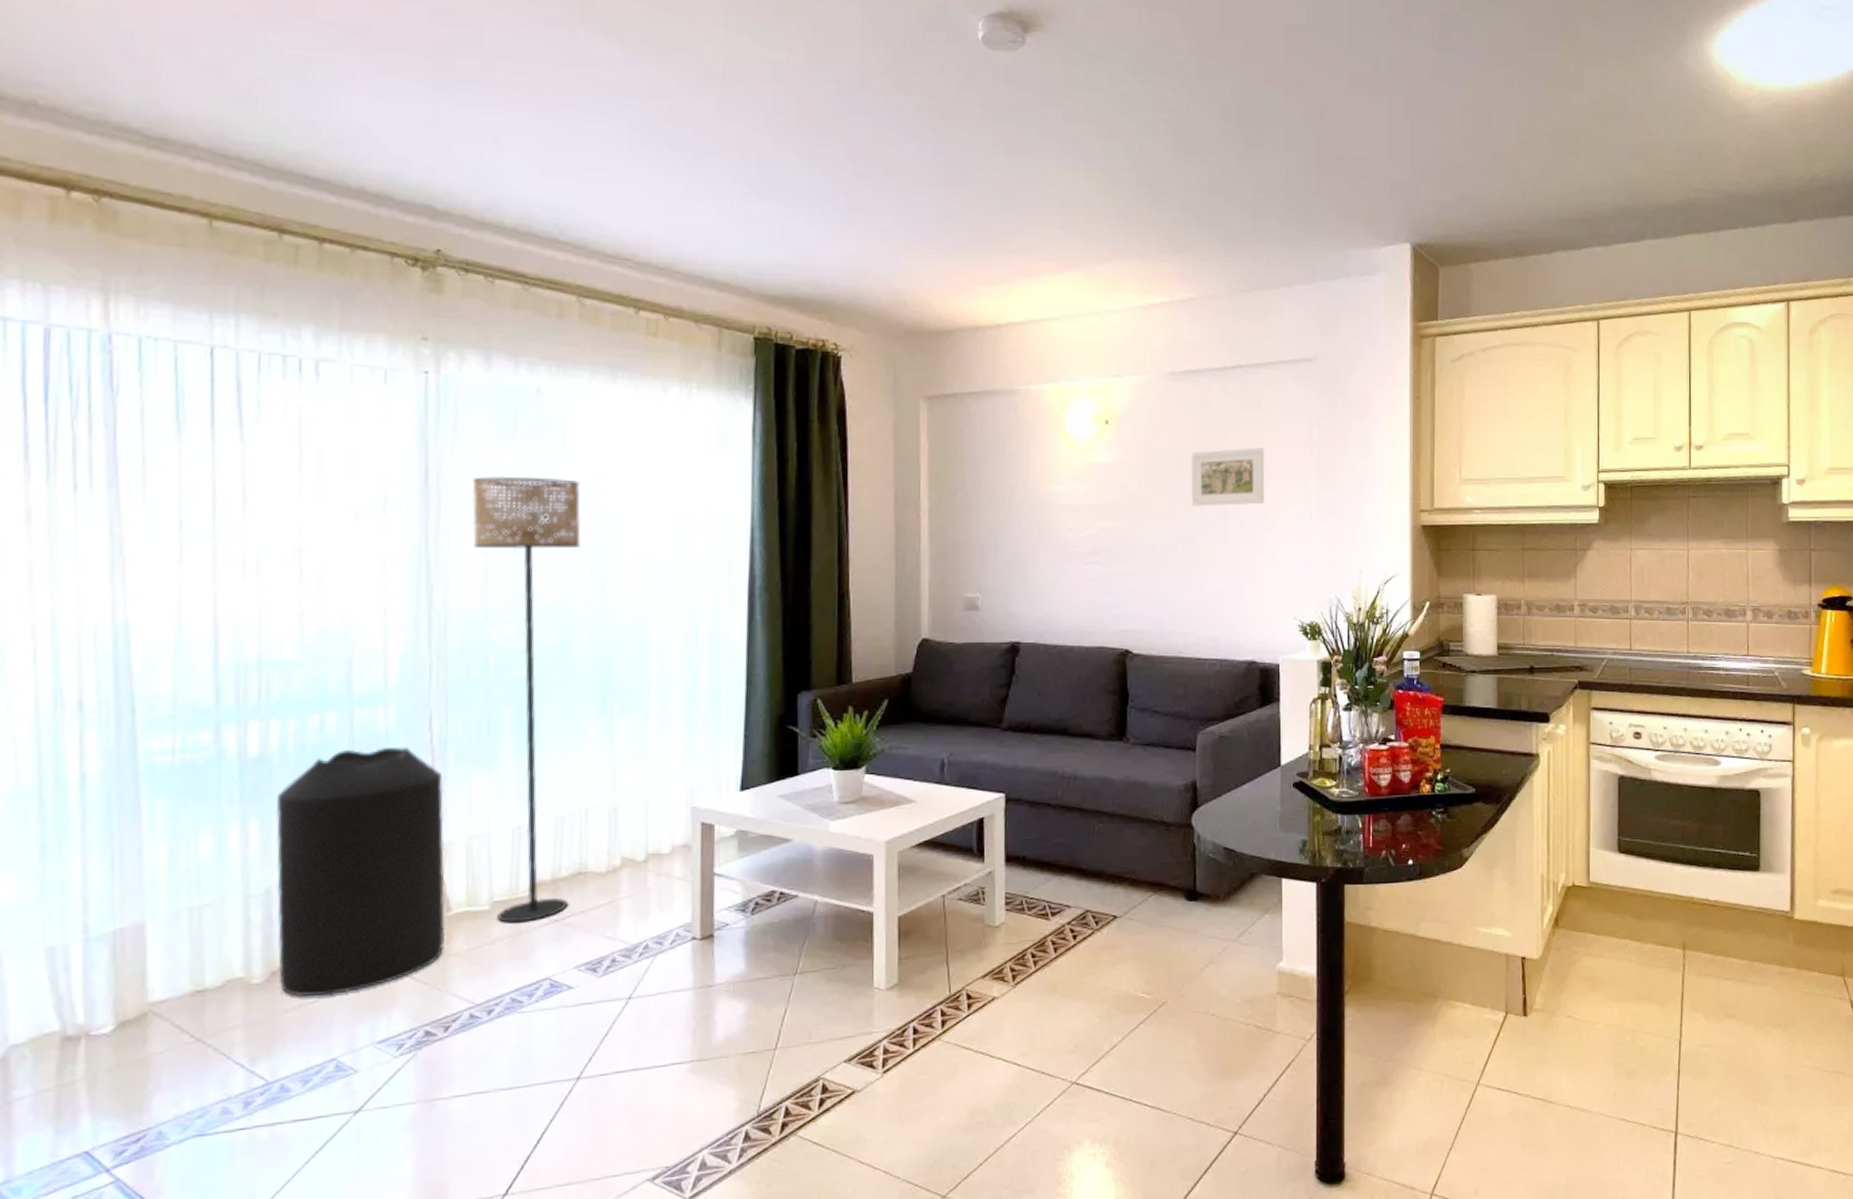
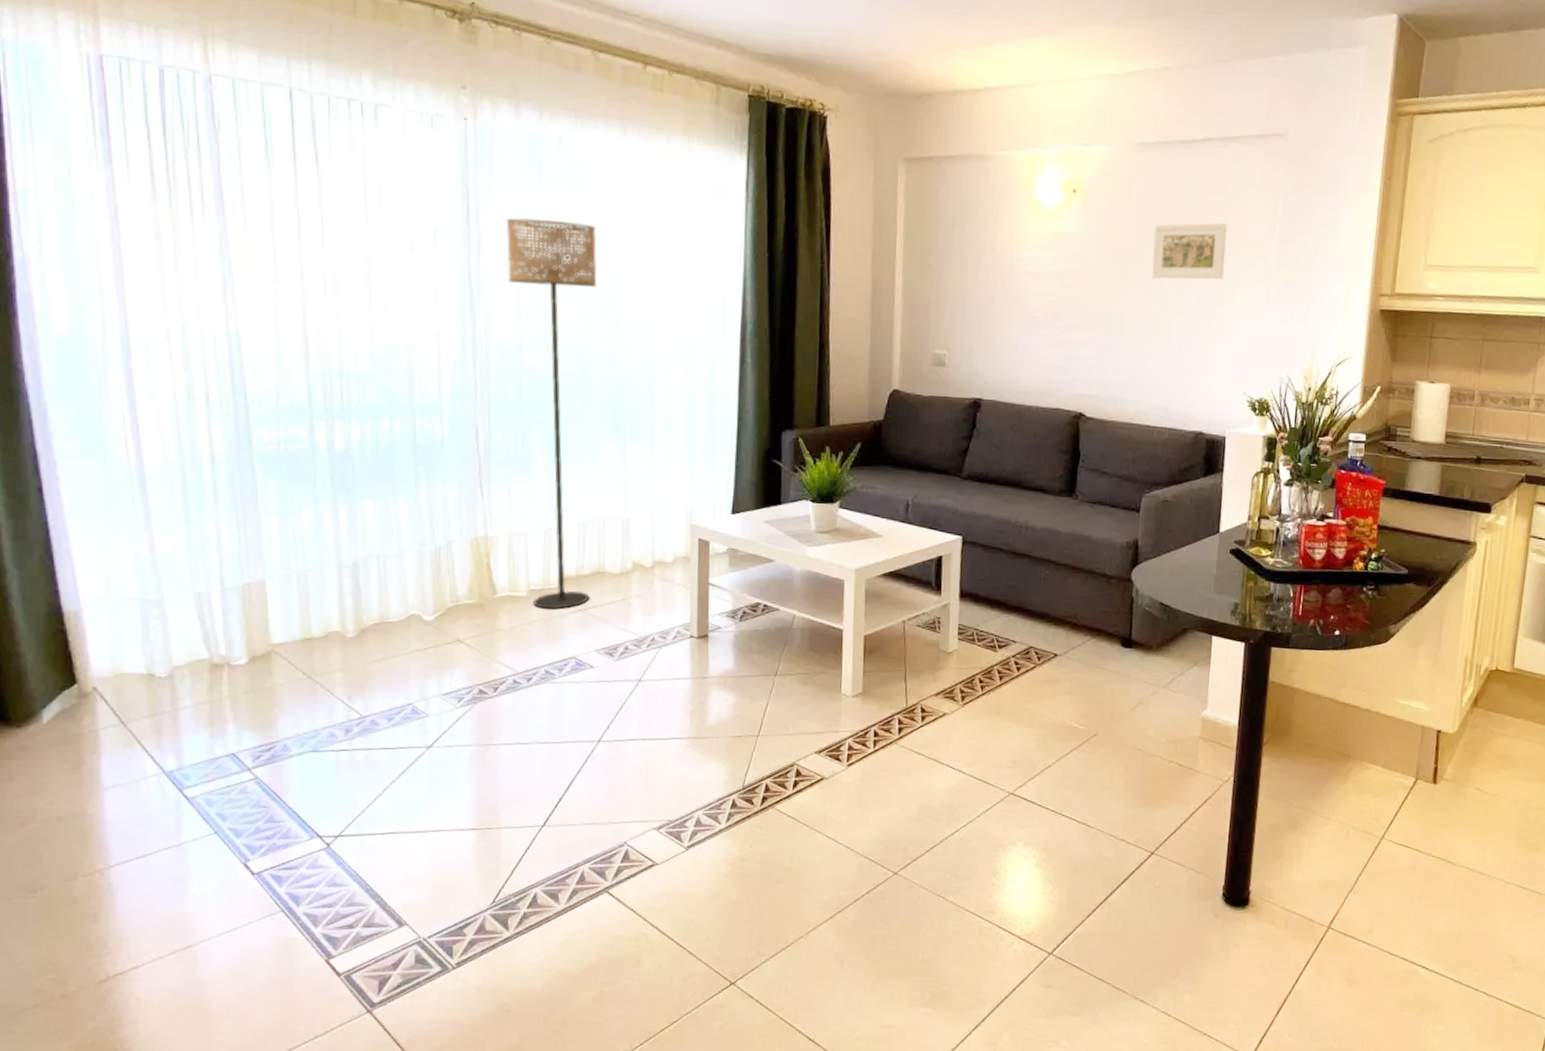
trash can: present [275,746,446,997] -> none [358,452,493,654]

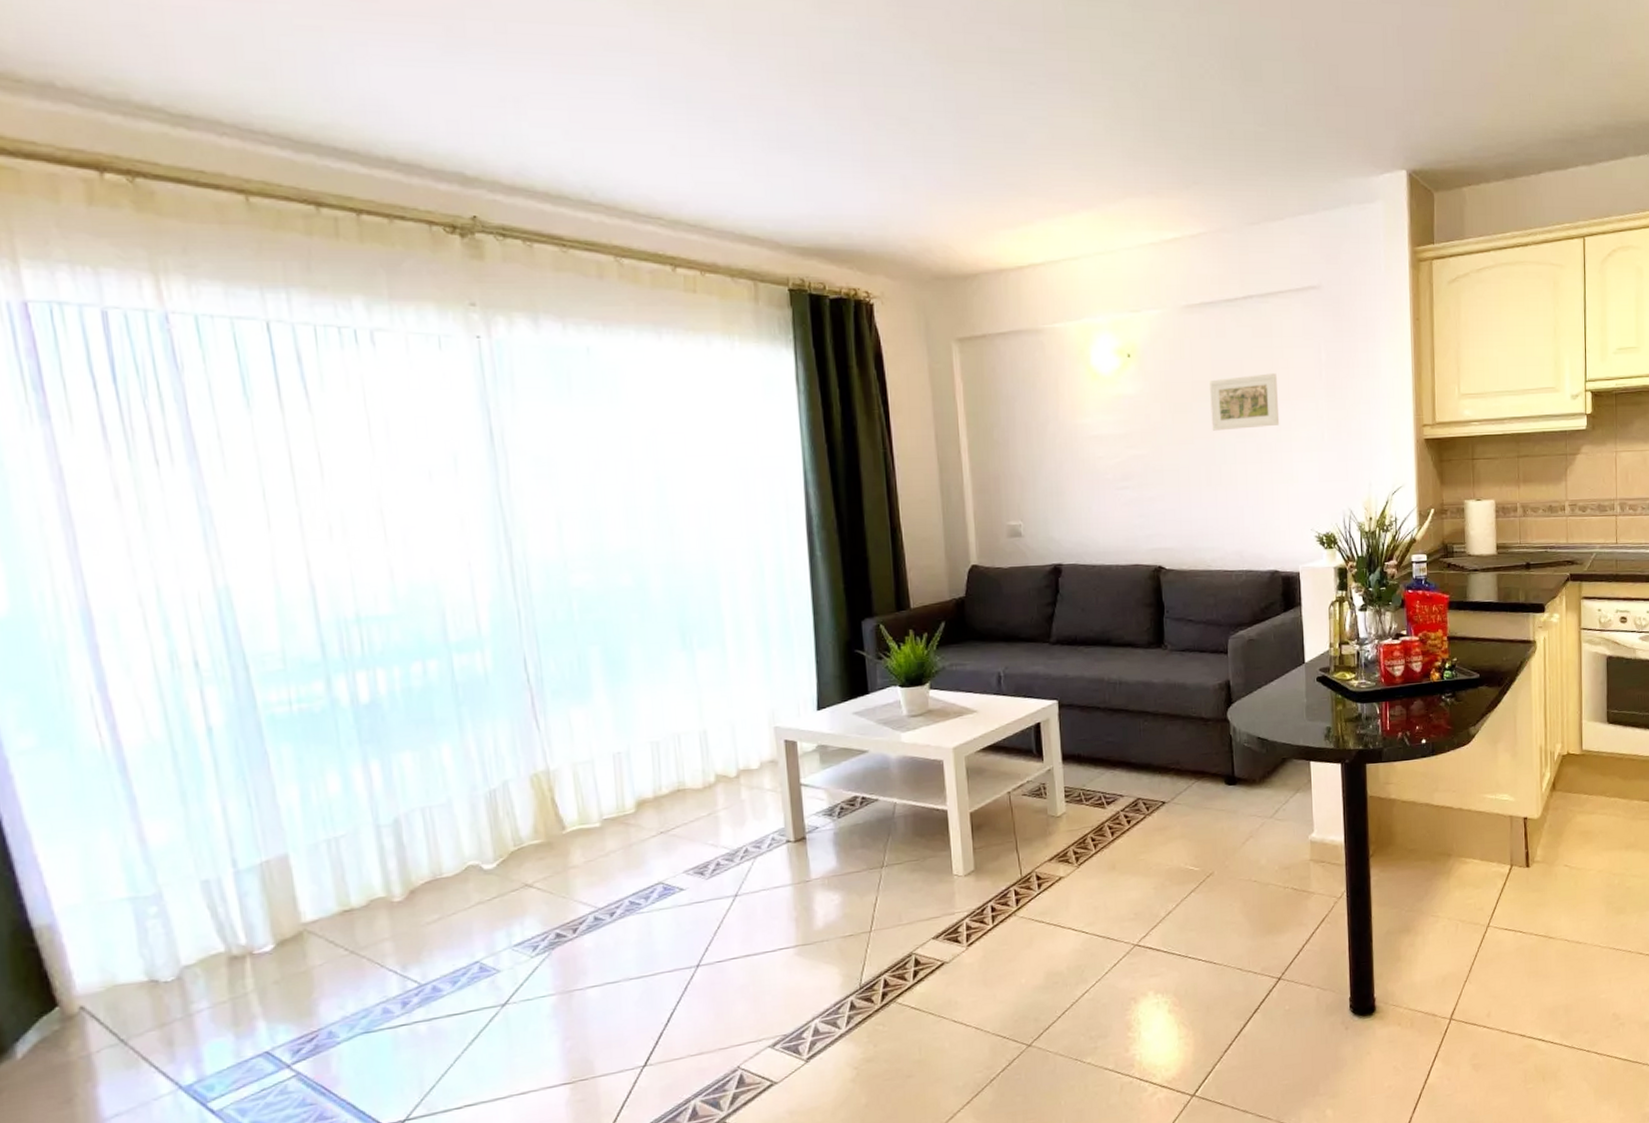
floor lamp: present [506,217,597,610] -> none [535,432,672,837]

